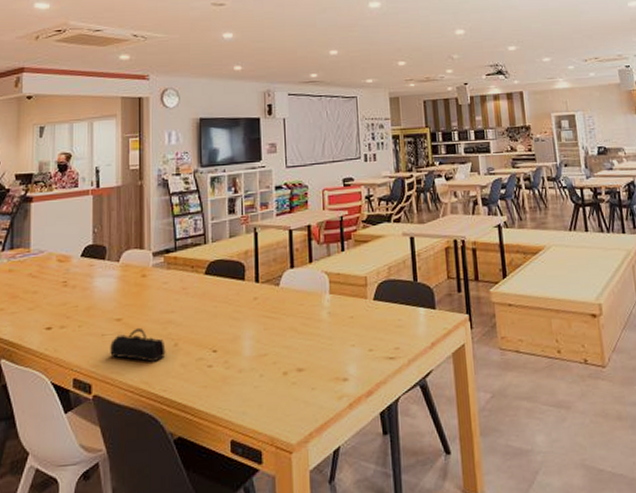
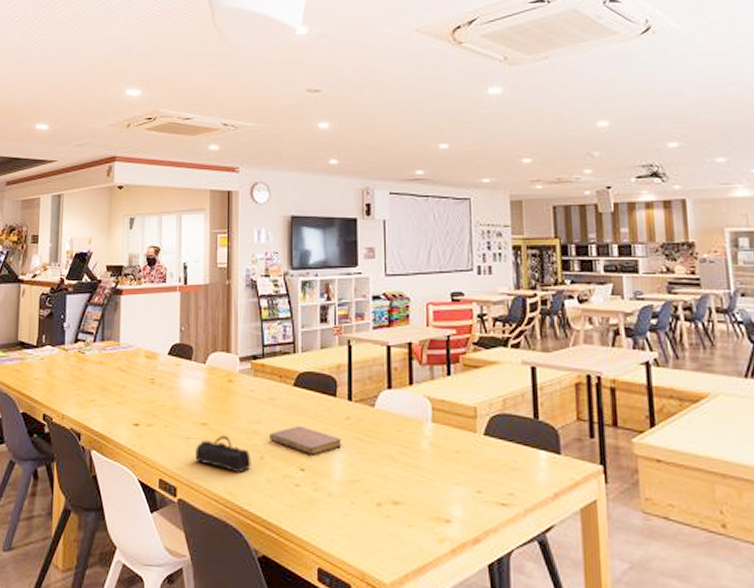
notebook: none [183,310,250,337] -> present [270,425,342,455]

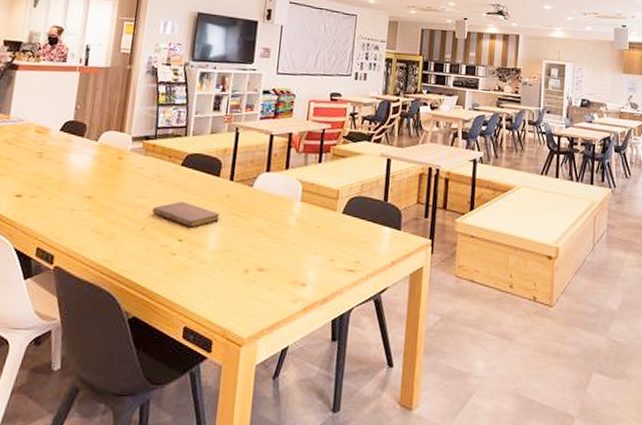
pencil case: present [195,434,251,474] -> none [76,207,133,243]

